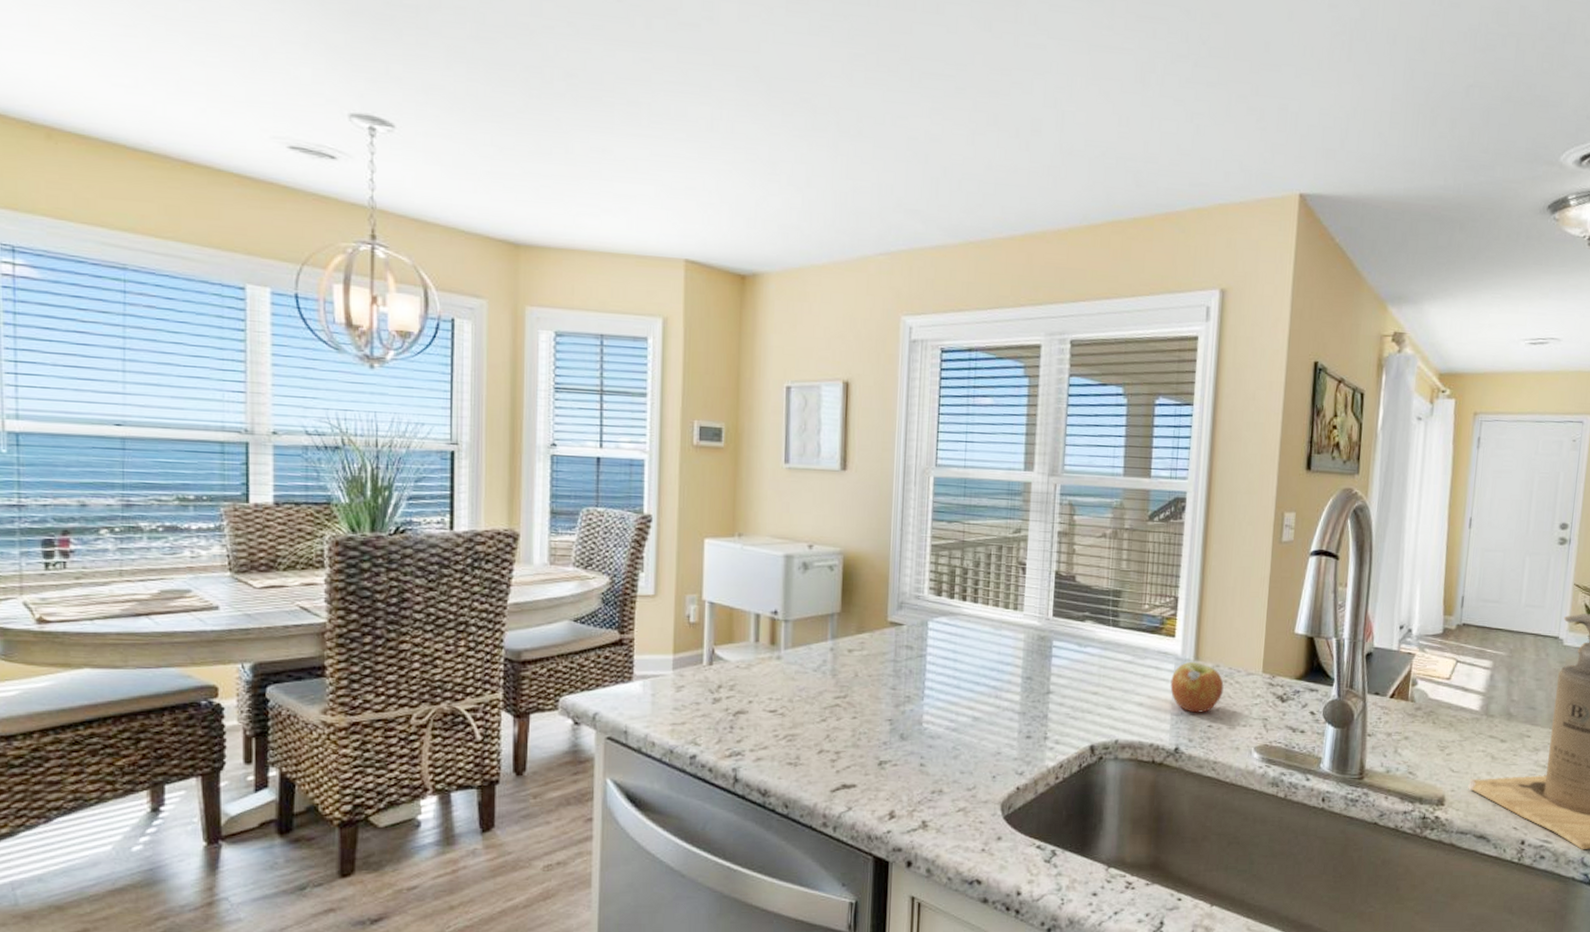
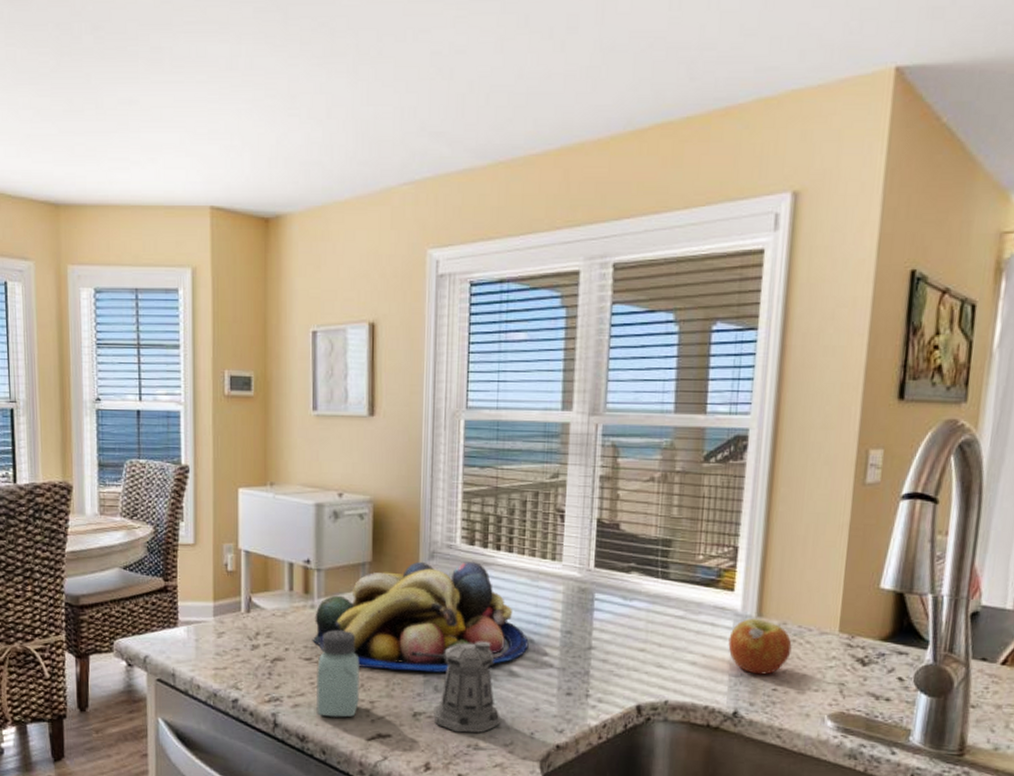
fruit bowl: none [777,612,992,721] -> present [312,561,529,673]
saltshaker: none [780,680,826,770] -> present [316,629,360,718]
pepper shaker: none [876,688,964,779] -> present [410,641,500,733]

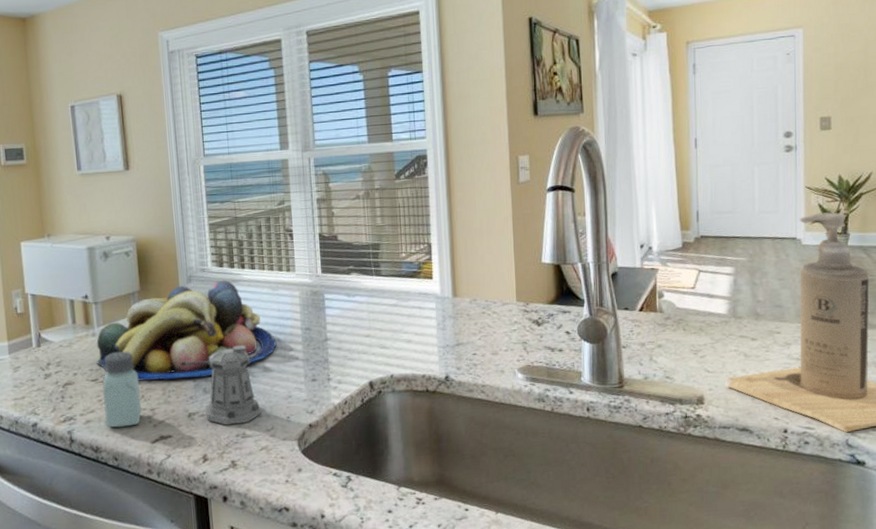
apple: present [728,619,792,675] -> none [434,299,483,344]

